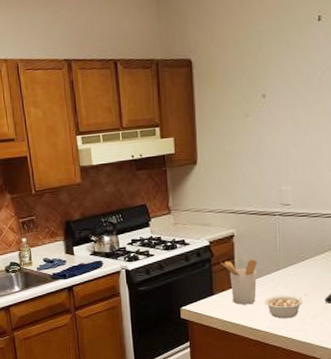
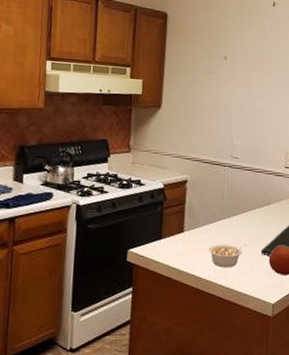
utensil holder: present [221,259,257,305] -> none [172,205,206,251]

